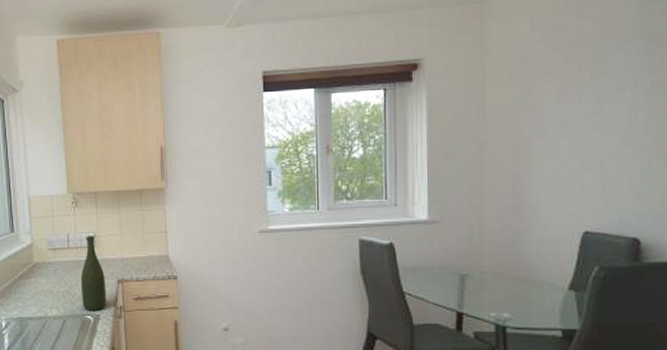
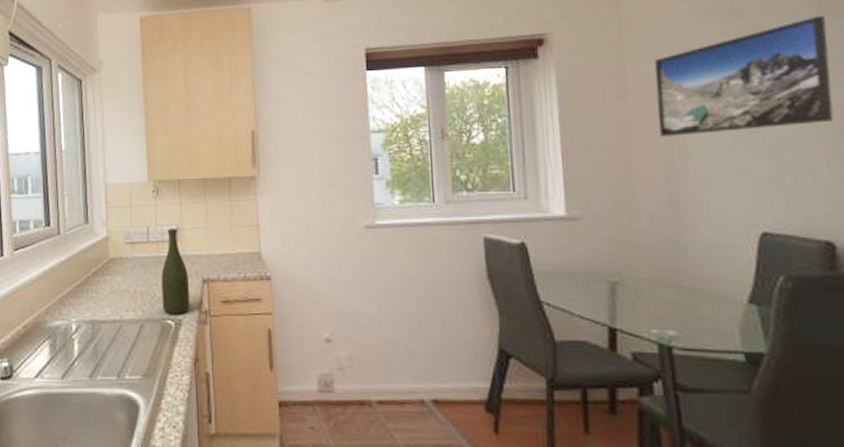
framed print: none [509,44,652,152] -> present [655,15,834,138]

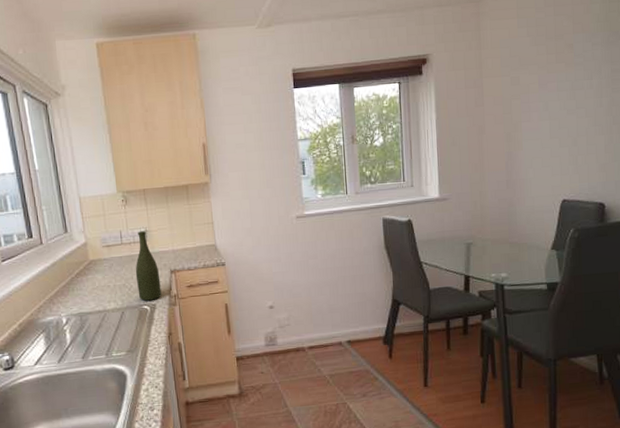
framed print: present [655,15,834,138] -> none [502,37,613,134]

